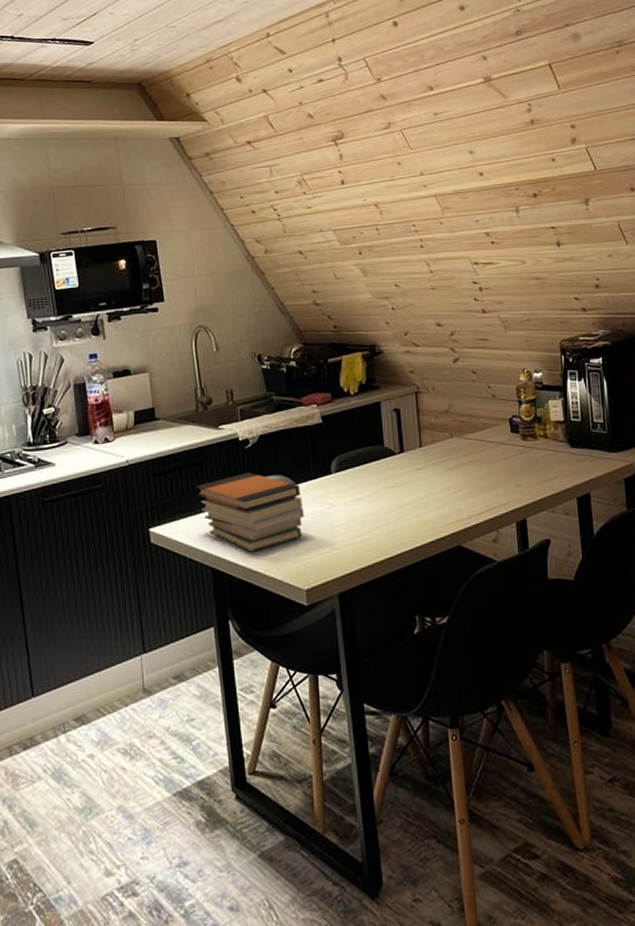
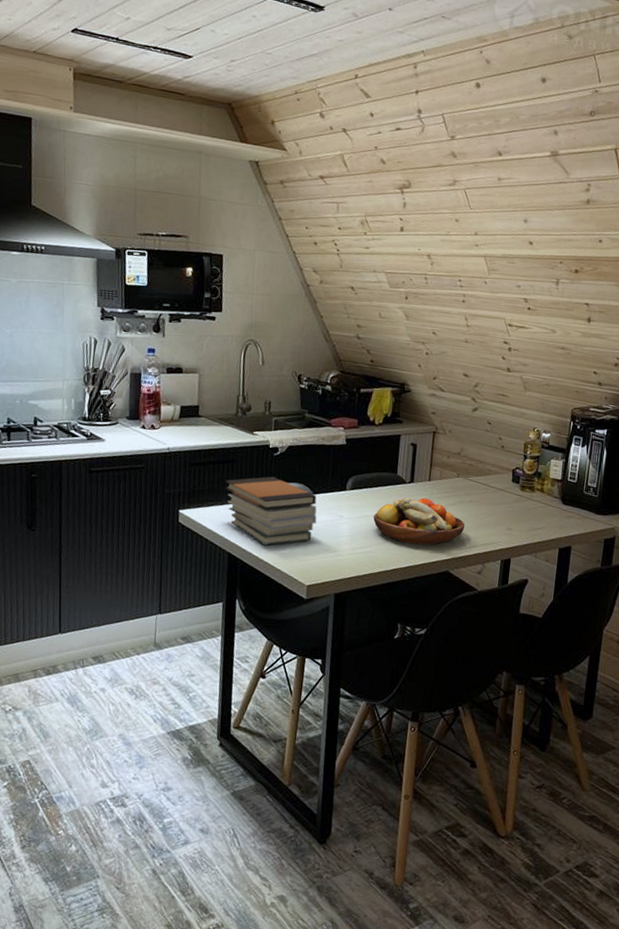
fruit bowl: none [367,467,470,522] -> present [373,497,465,545]

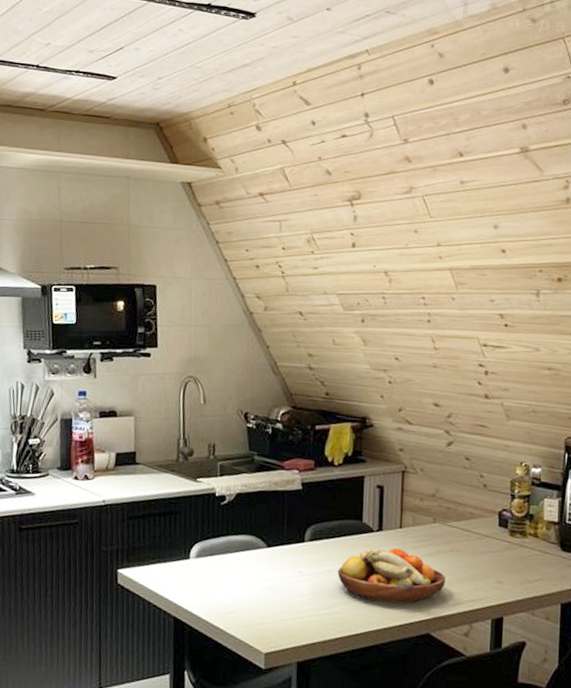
book stack: present [225,476,317,545] -> none [168,528,273,608]

